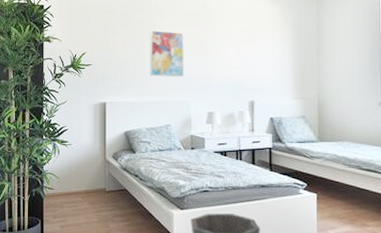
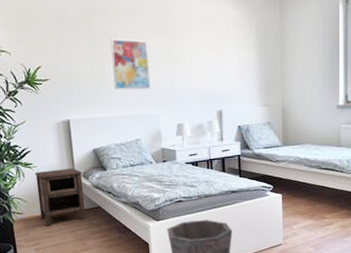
nightstand: none [68,148,113,204] -> present [34,167,86,226]

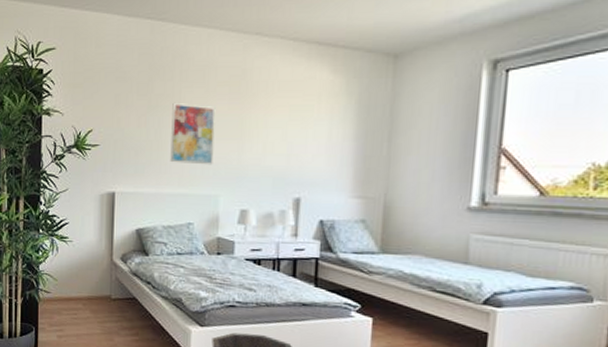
nightstand: present [34,167,86,226] -> none [68,247,121,312]

